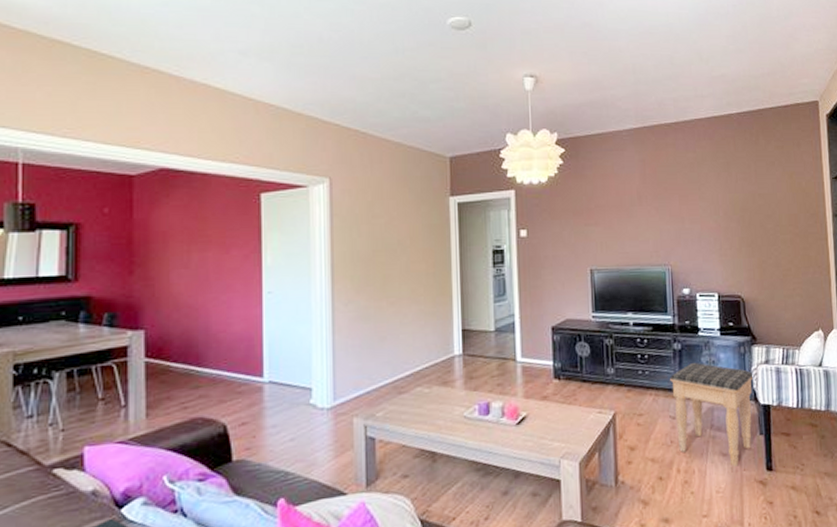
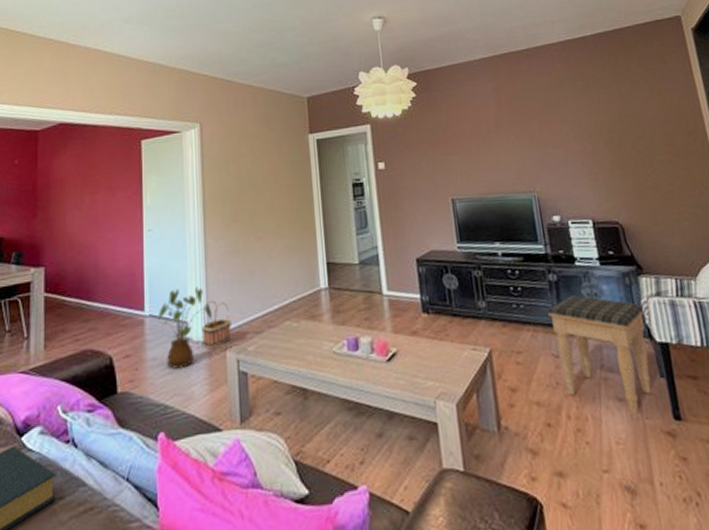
house plant: none [279,353,340,436] -> present [158,287,213,369]
basket: none [327,366,360,415] -> present [201,300,232,348]

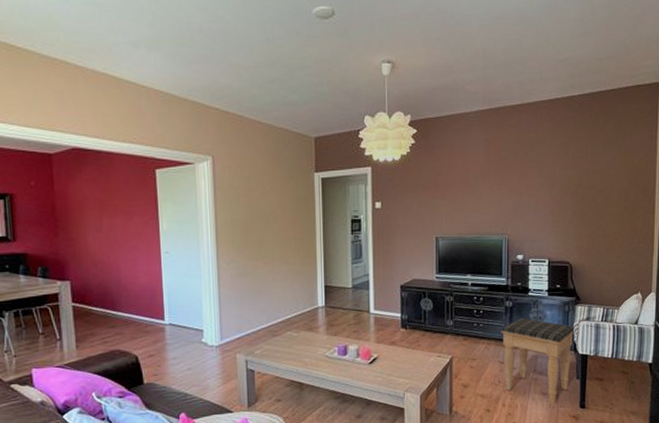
house plant: present [158,287,213,369] -> none [177,302,225,367]
basket: present [201,300,232,348] -> none [215,313,242,351]

